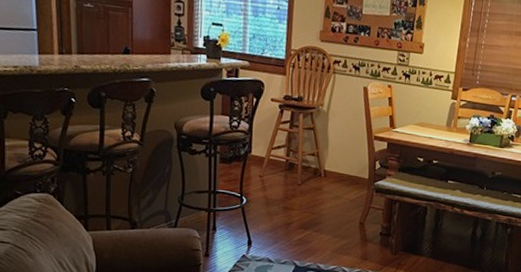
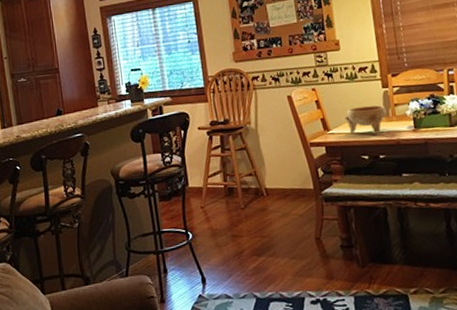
bowl: none [411,112,450,140] -> present [345,105,387,134]

